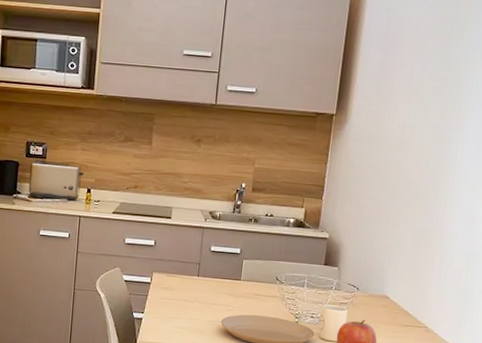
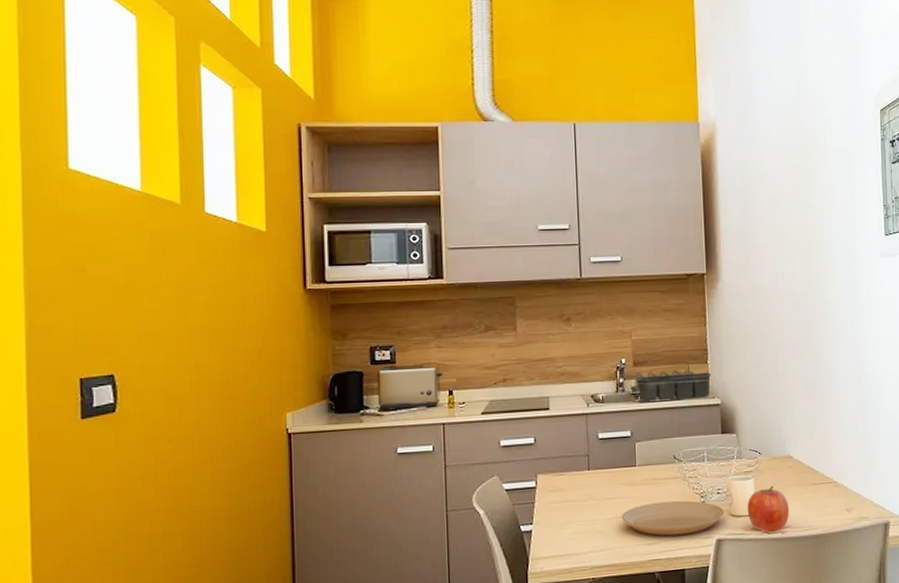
dish rack: none [245,198,324,230] -> present [629,369,712,402]

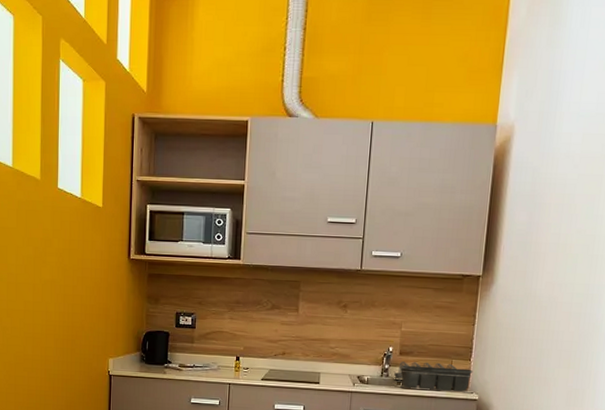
toaster: present [376,364,442,410] -> none [178,330,232,369]

